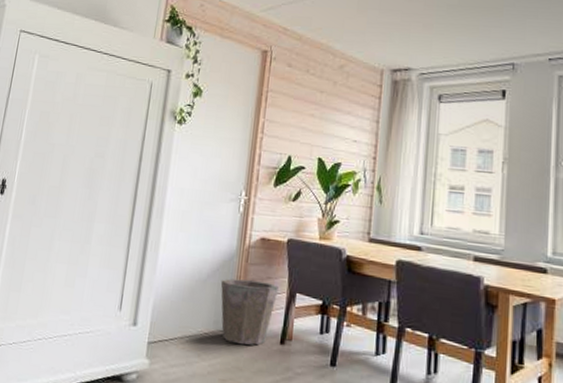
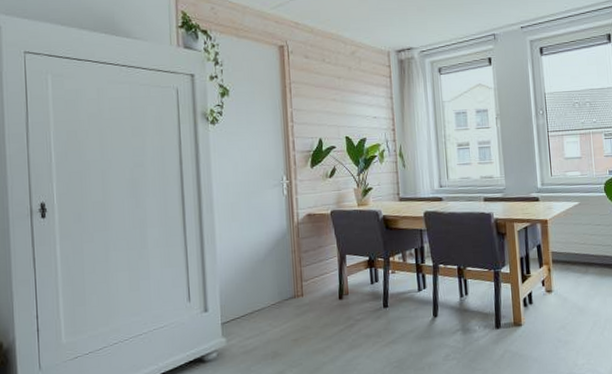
waste bin: present [220,278,278,346] -> none [278,251,330,308]

